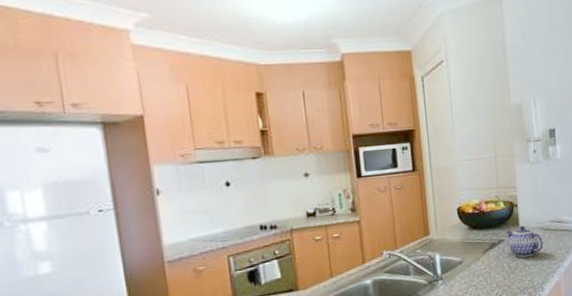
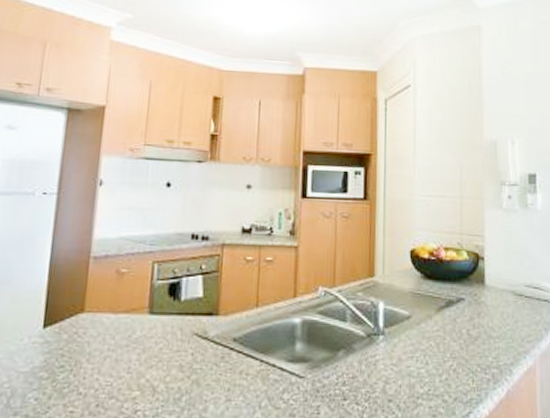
teapot: present [506,226,544,258] -> none [467,286,515,327]

